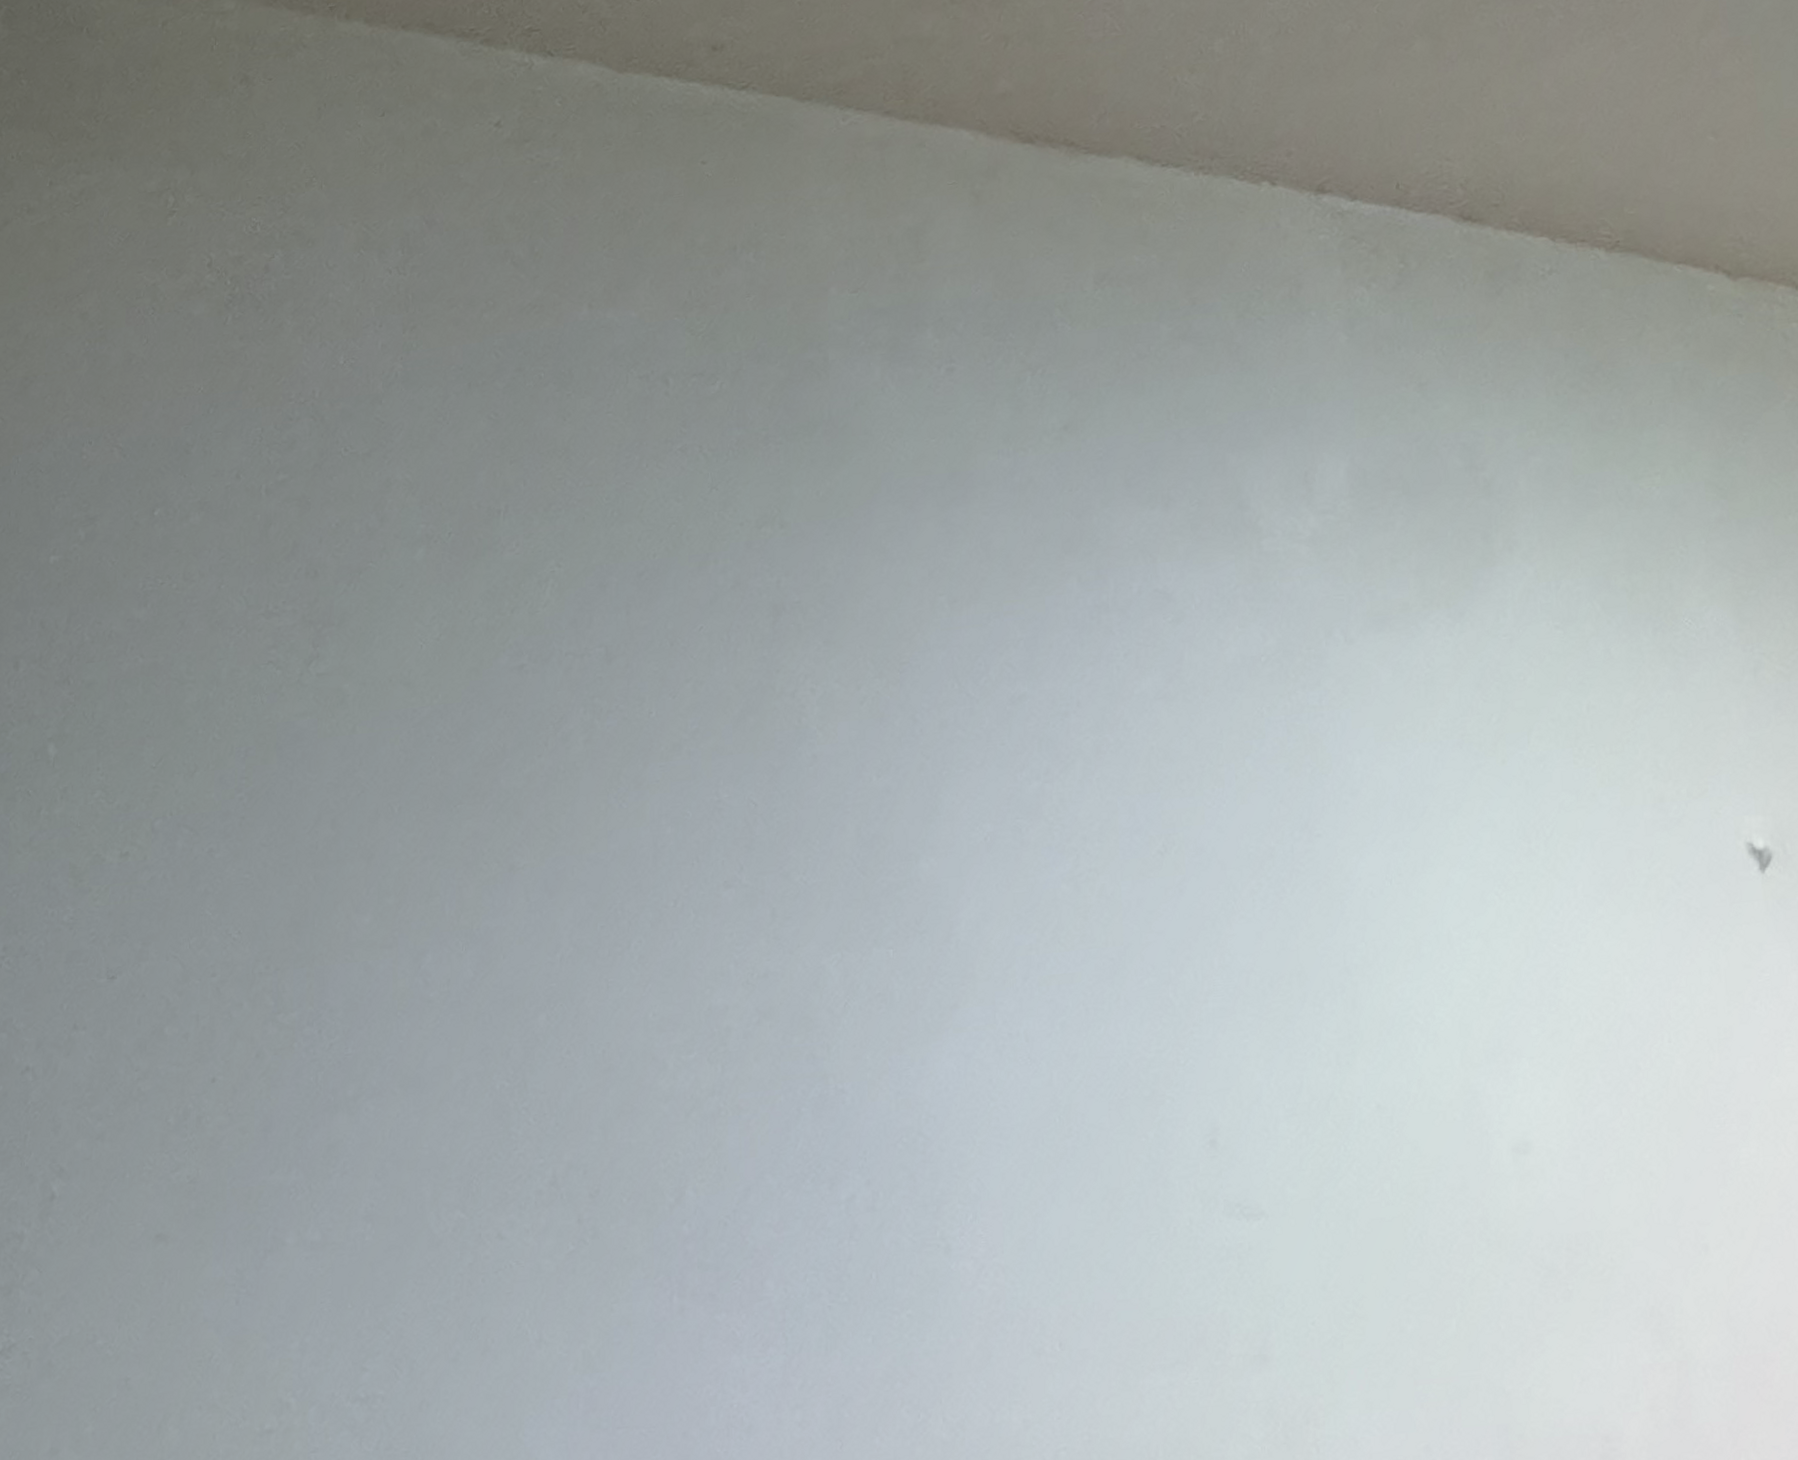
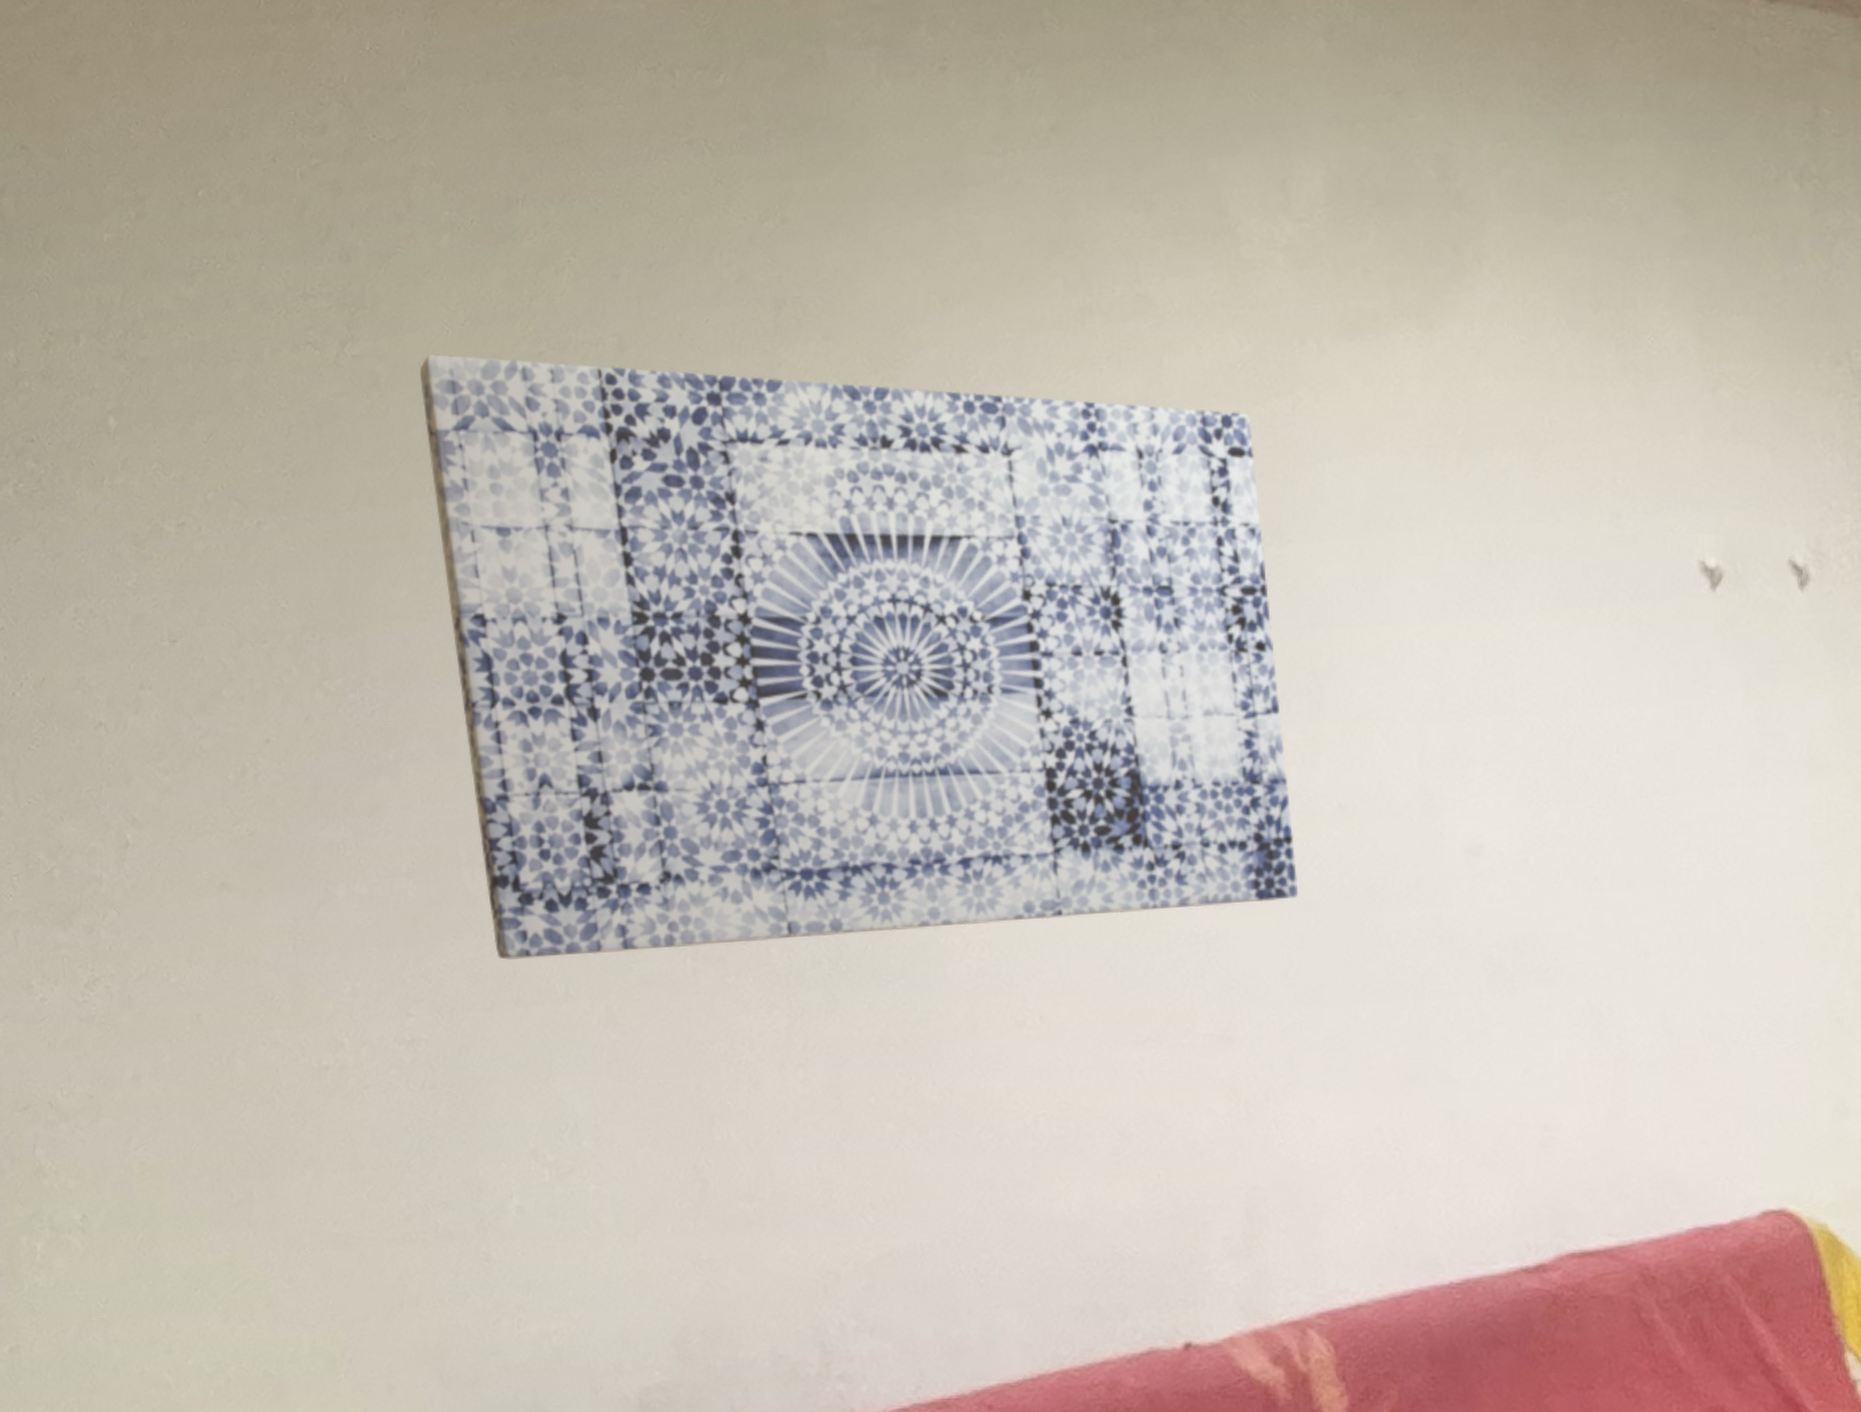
wall art: none [390,670,1336,1306] -> present [419,354,1299,960]

